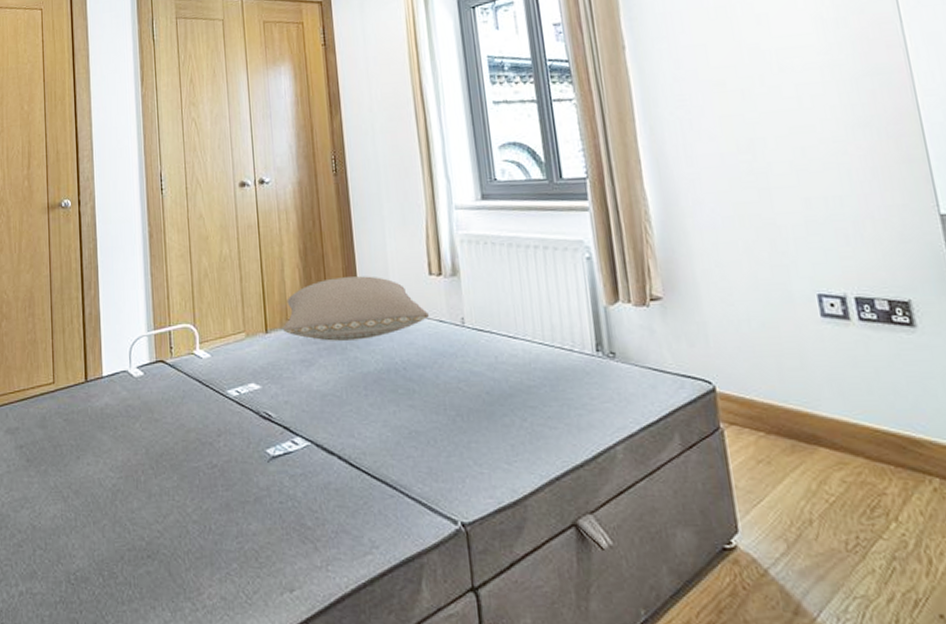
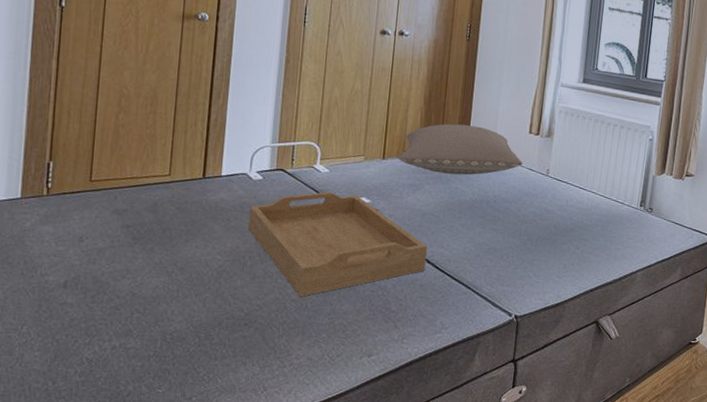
serving tray: none [135,380,337,516] -> present [248,191,427,297]

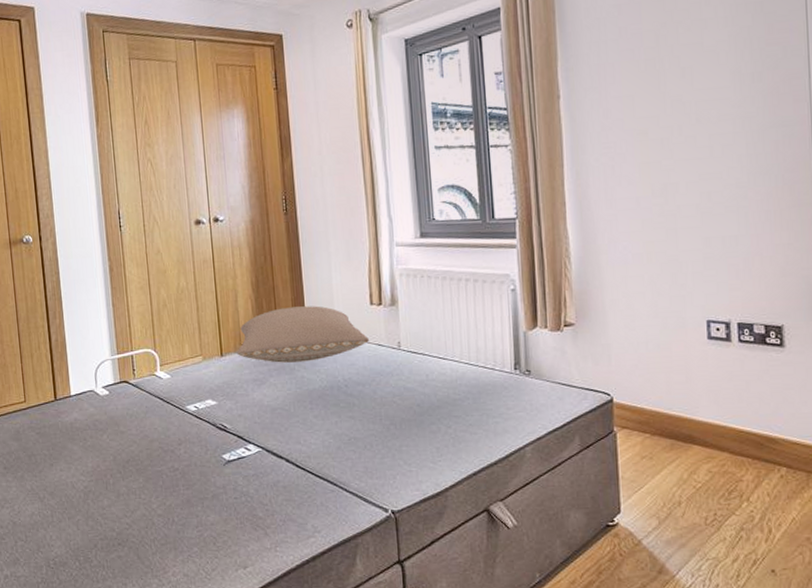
serving tray: present [248,191,427,297] -> none [103,398,285,511]

